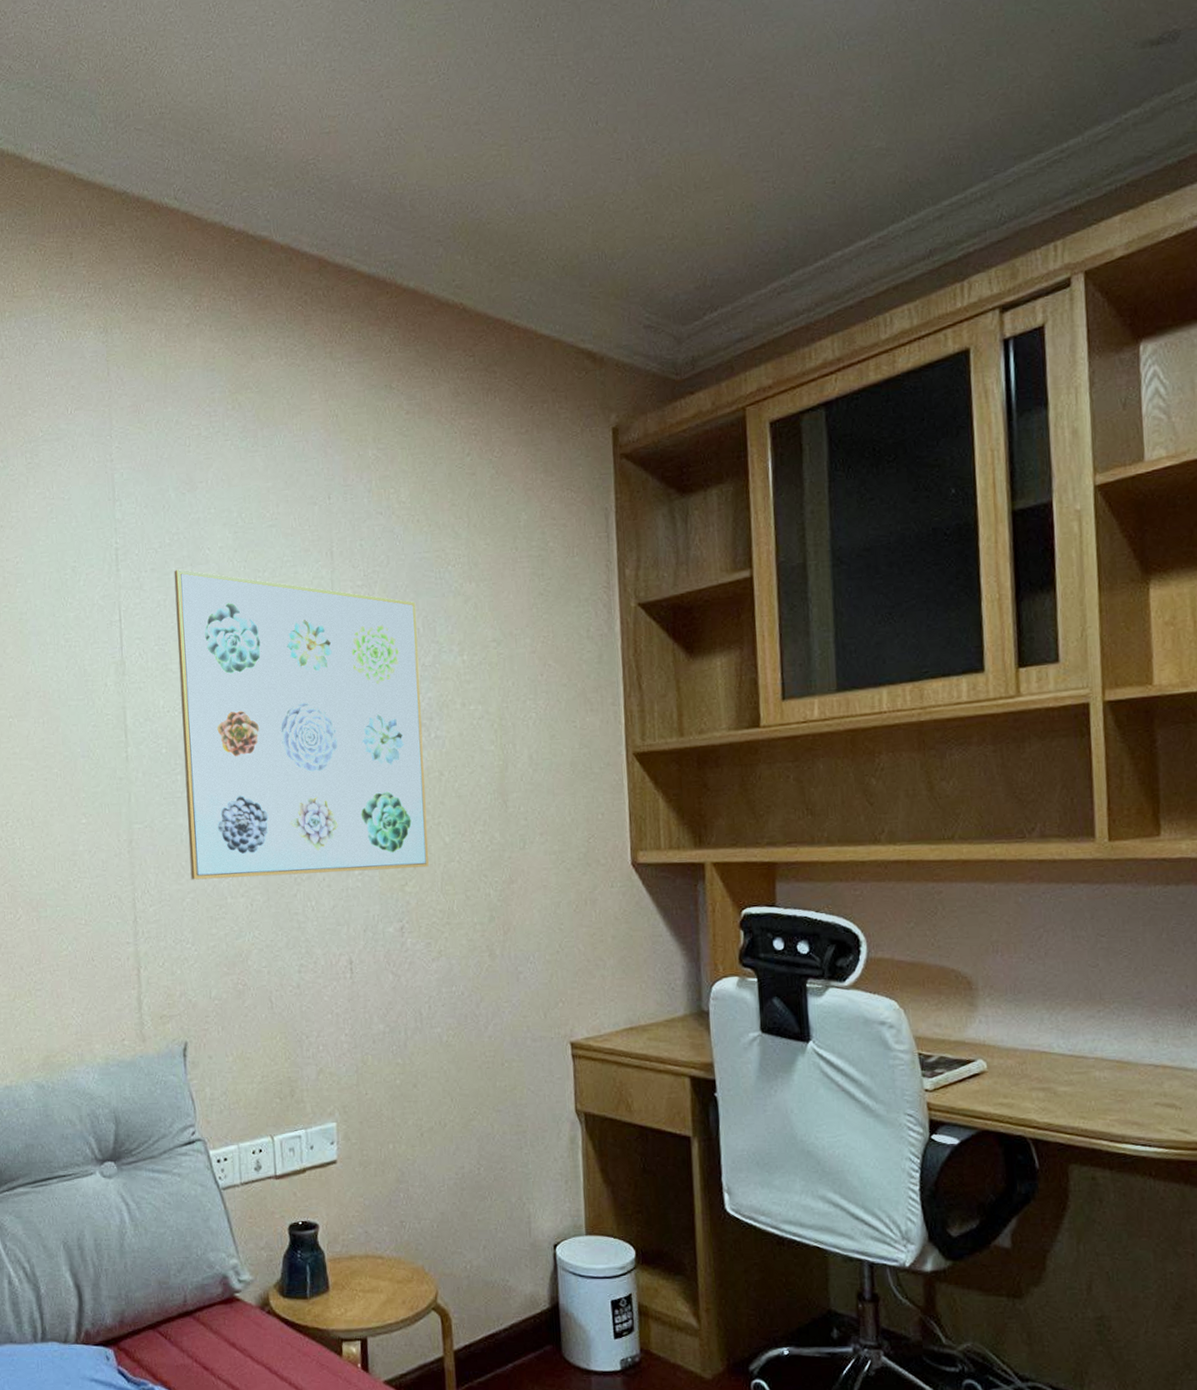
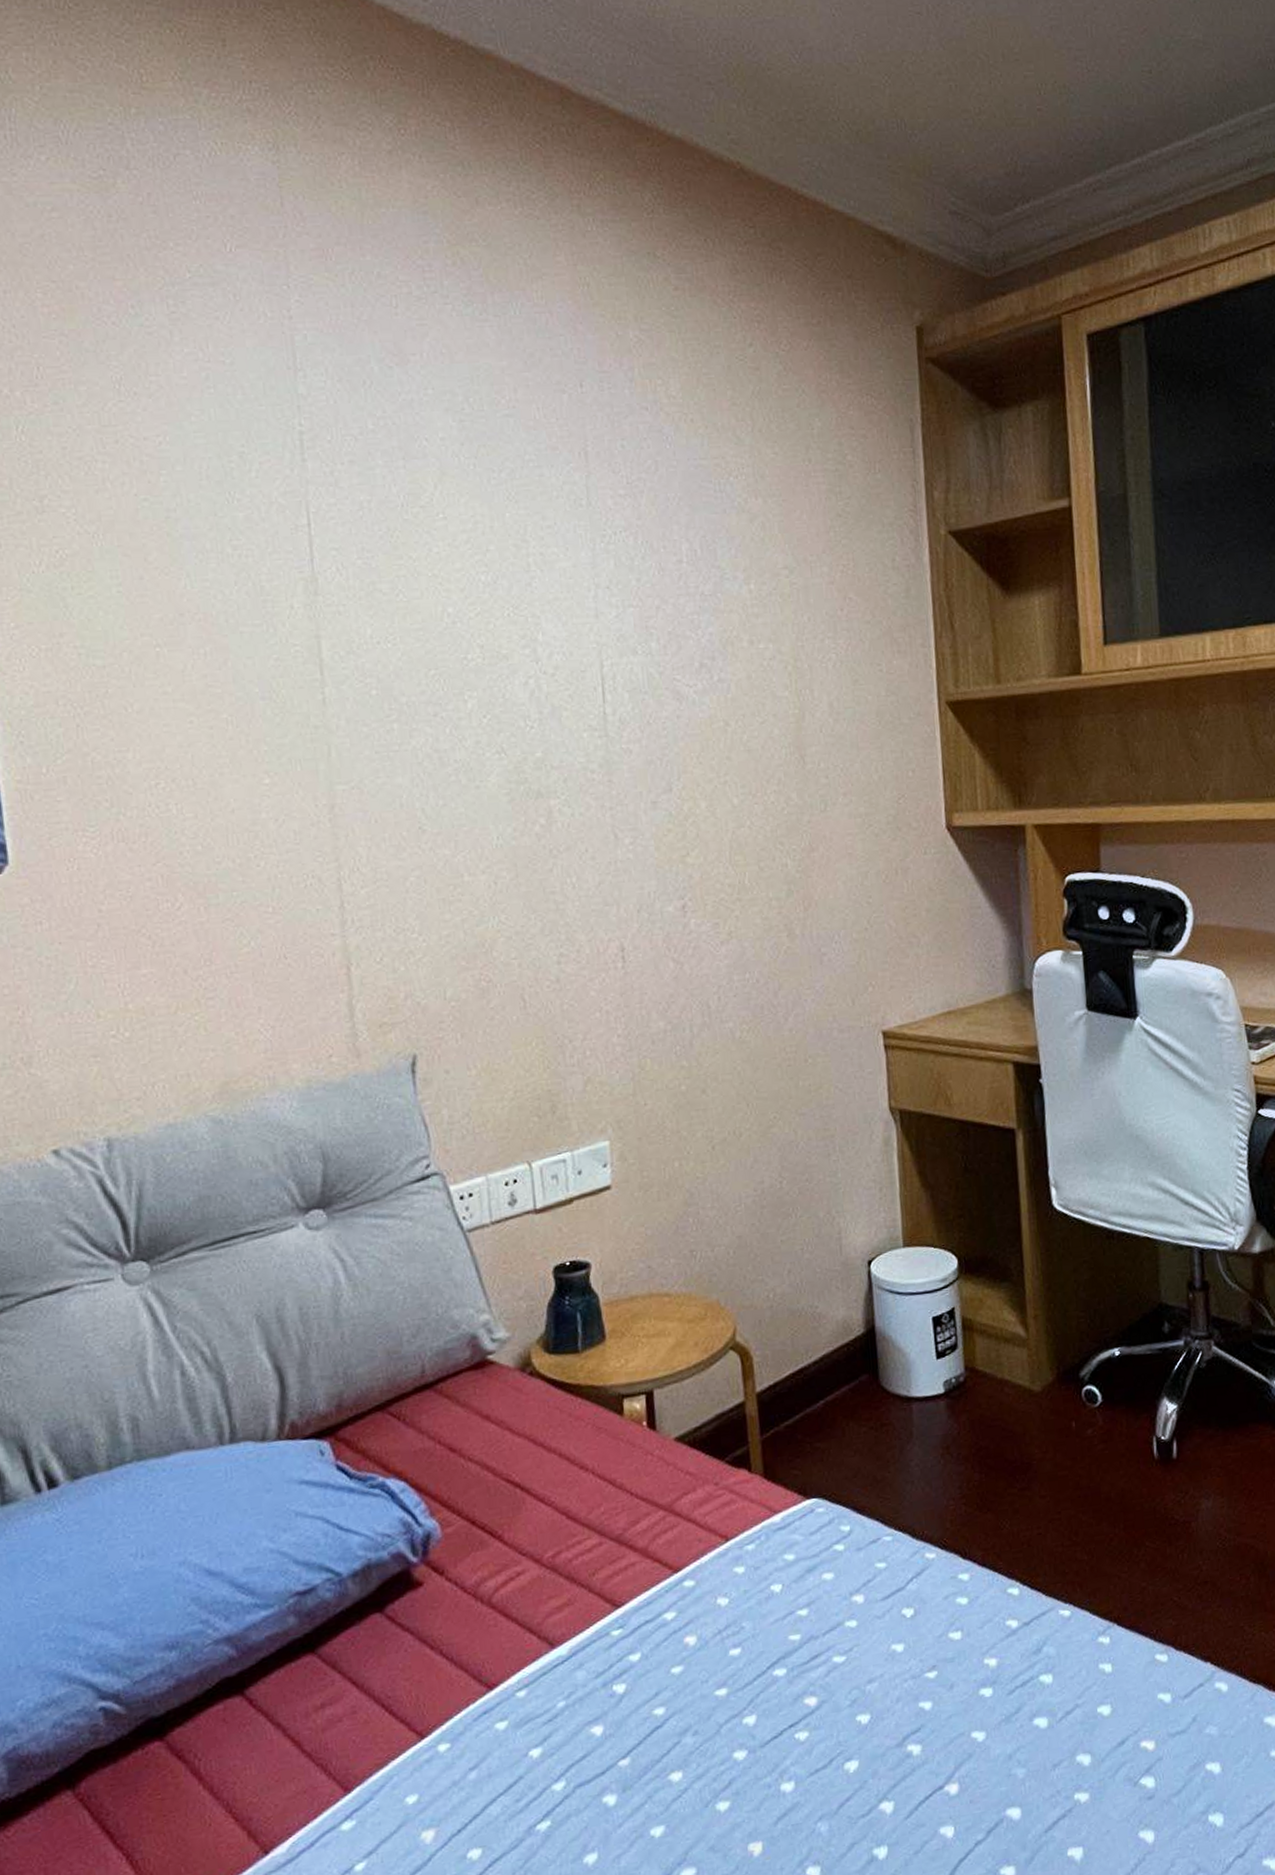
wall art: present [174,569,429,880] -> none [380,463,714,854]

